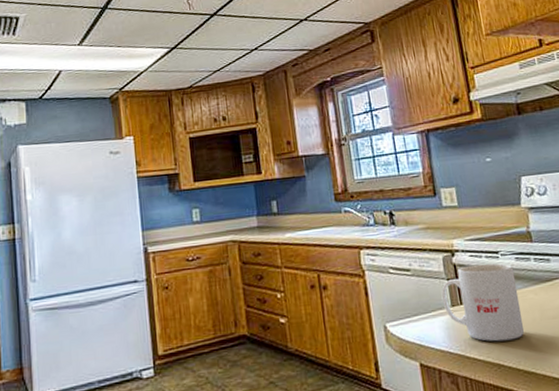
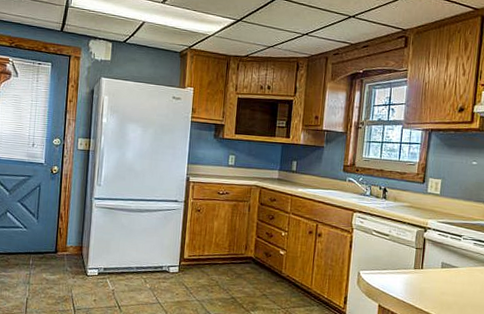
mug: present [441,263,525,342] -> none [407,241,471,303]

